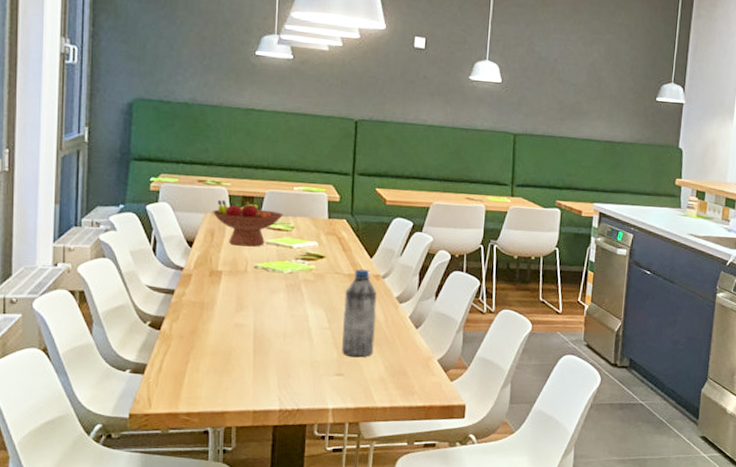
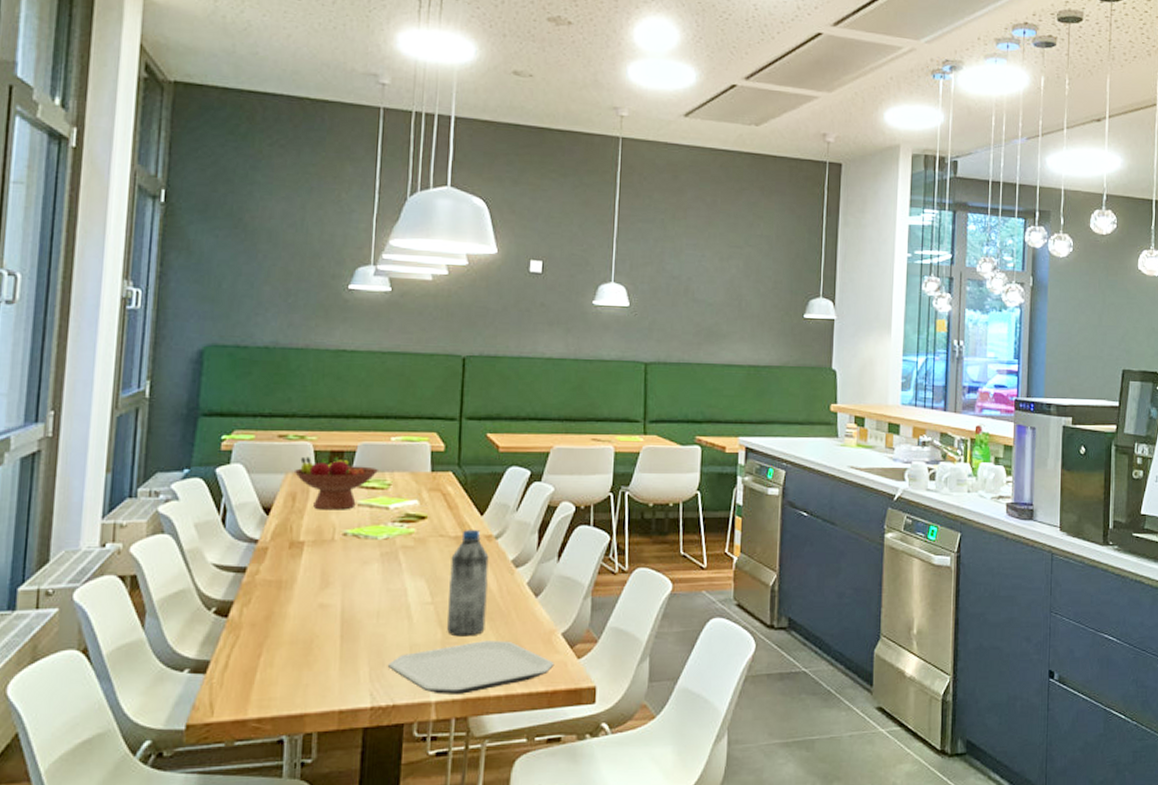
plate: none [292,362,431,404] -> present [387,641,555,694]

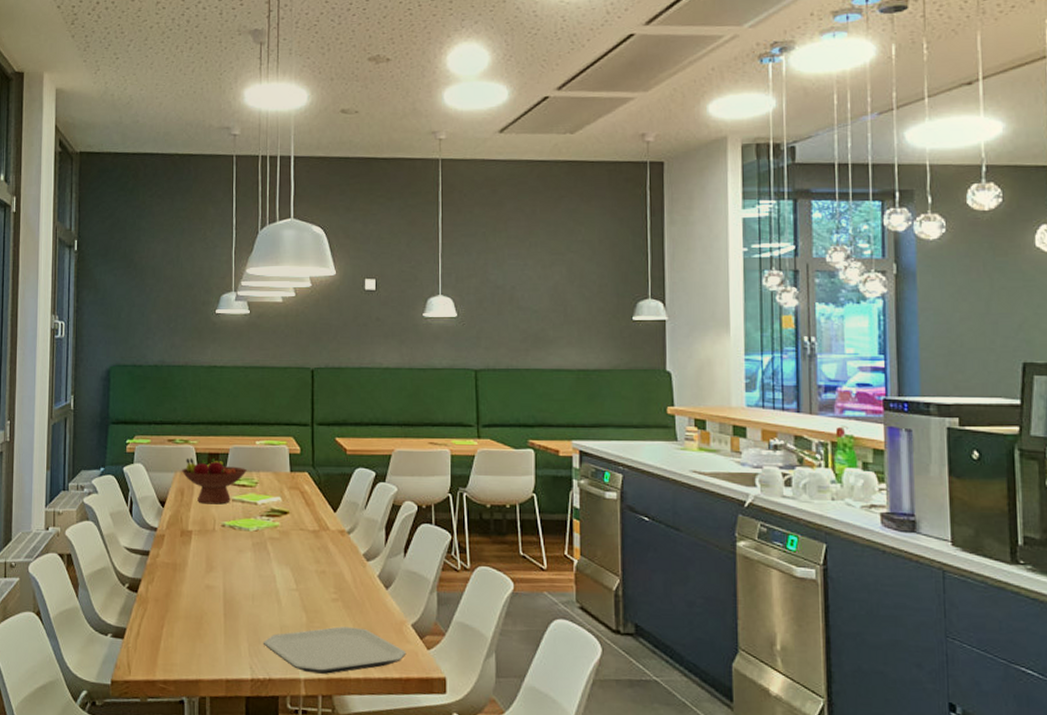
water bottle: present [447,530,489,637] -> none [311,525,343,622]

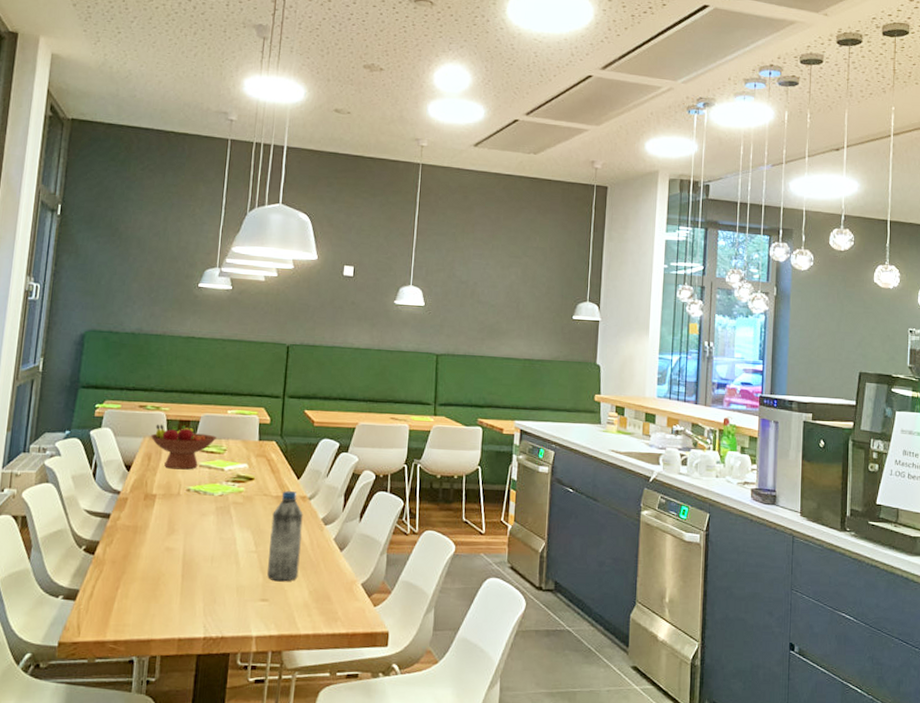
plate: present [262,626,407,674] -> none [218,586,355,631]
water bottle: none [311,525,343,622] -> present [267,491,303,582]

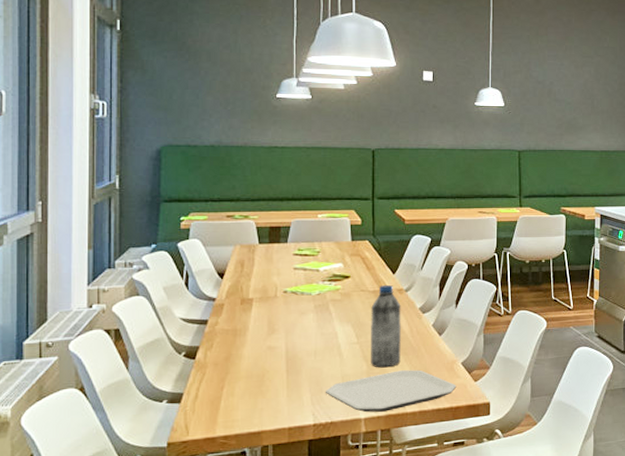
fruit bowl: present [150,424,216,470] -> none [241,231,309,273]
plate: none [218,586,355,631] -> present [325,370,457,413]

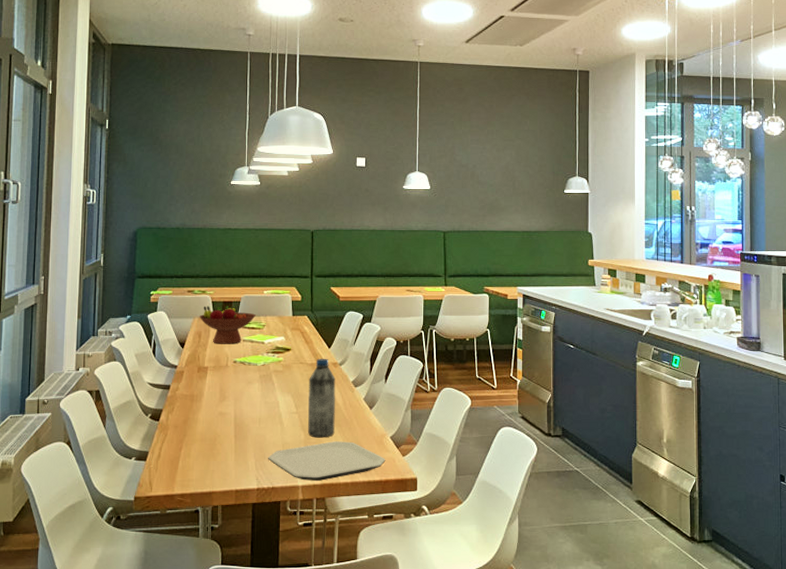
fruit bowl: none [241,231,309,273] -> present [199,306,256,344]

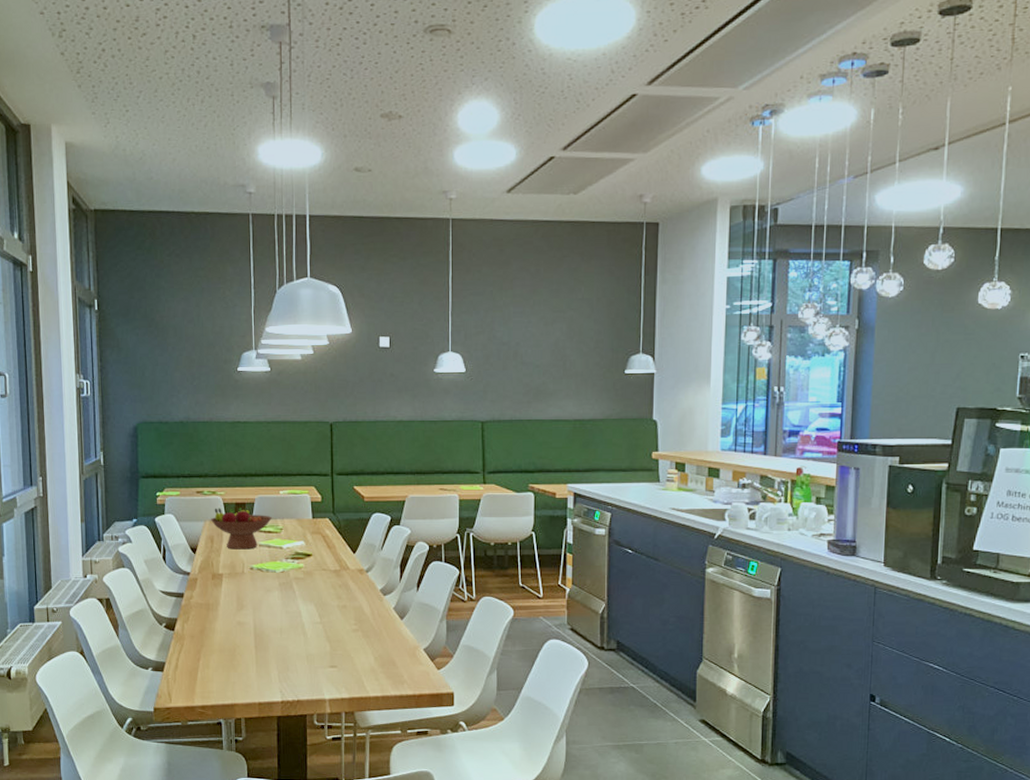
plate: present [267,441,386,481] -> none [291,653,419,694]
water bottle: present [308,359,335,438] -> none [333,565,363,650]

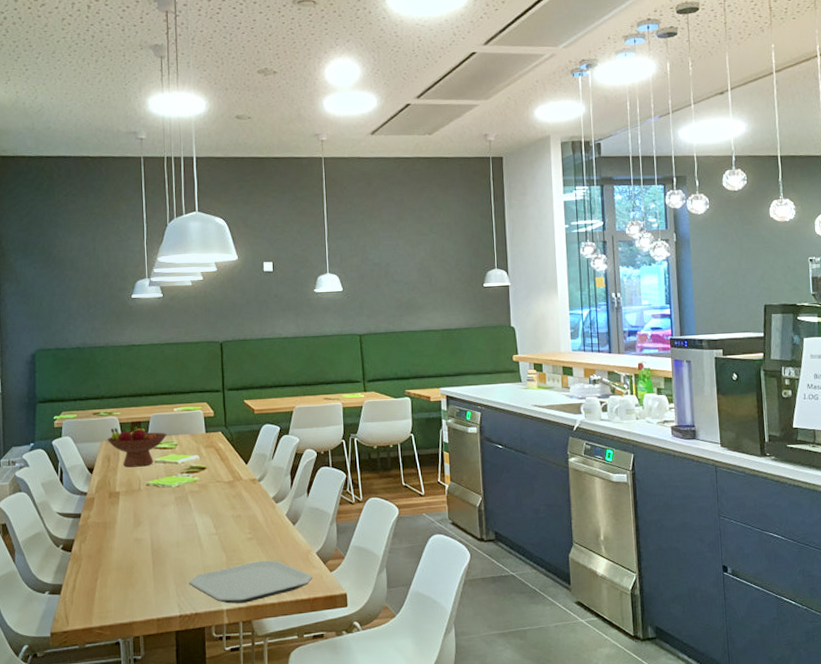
plate: none [291,653,419,694] -> present [188,560,313,604]

